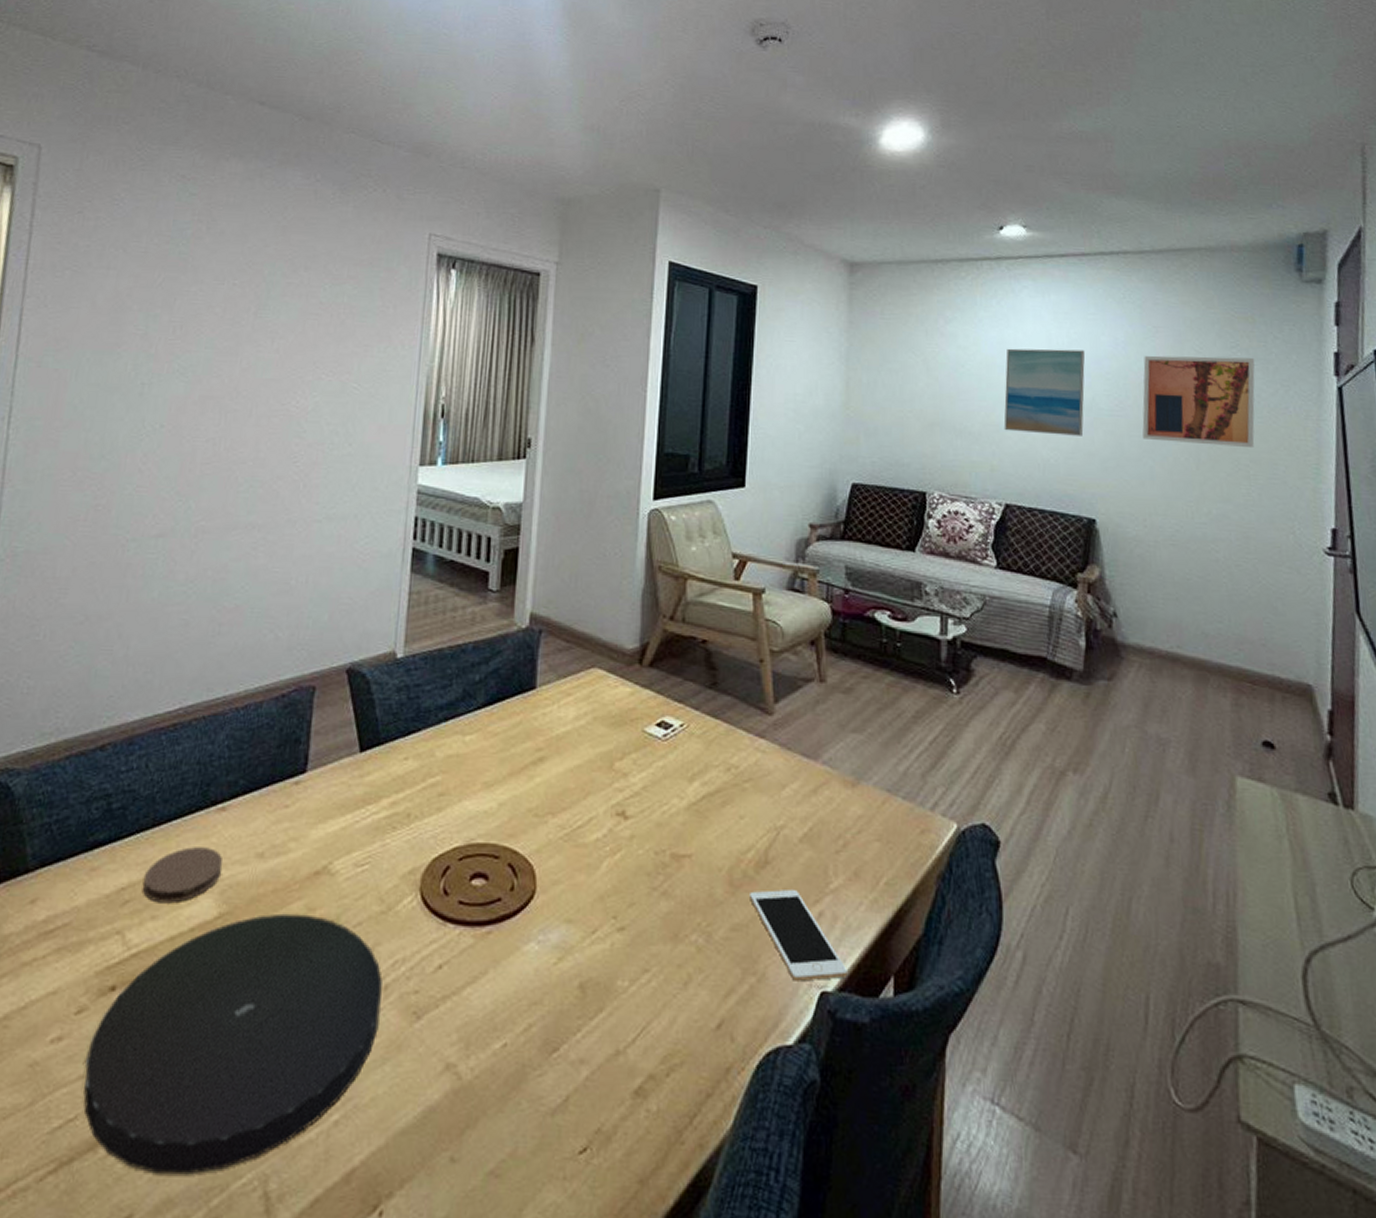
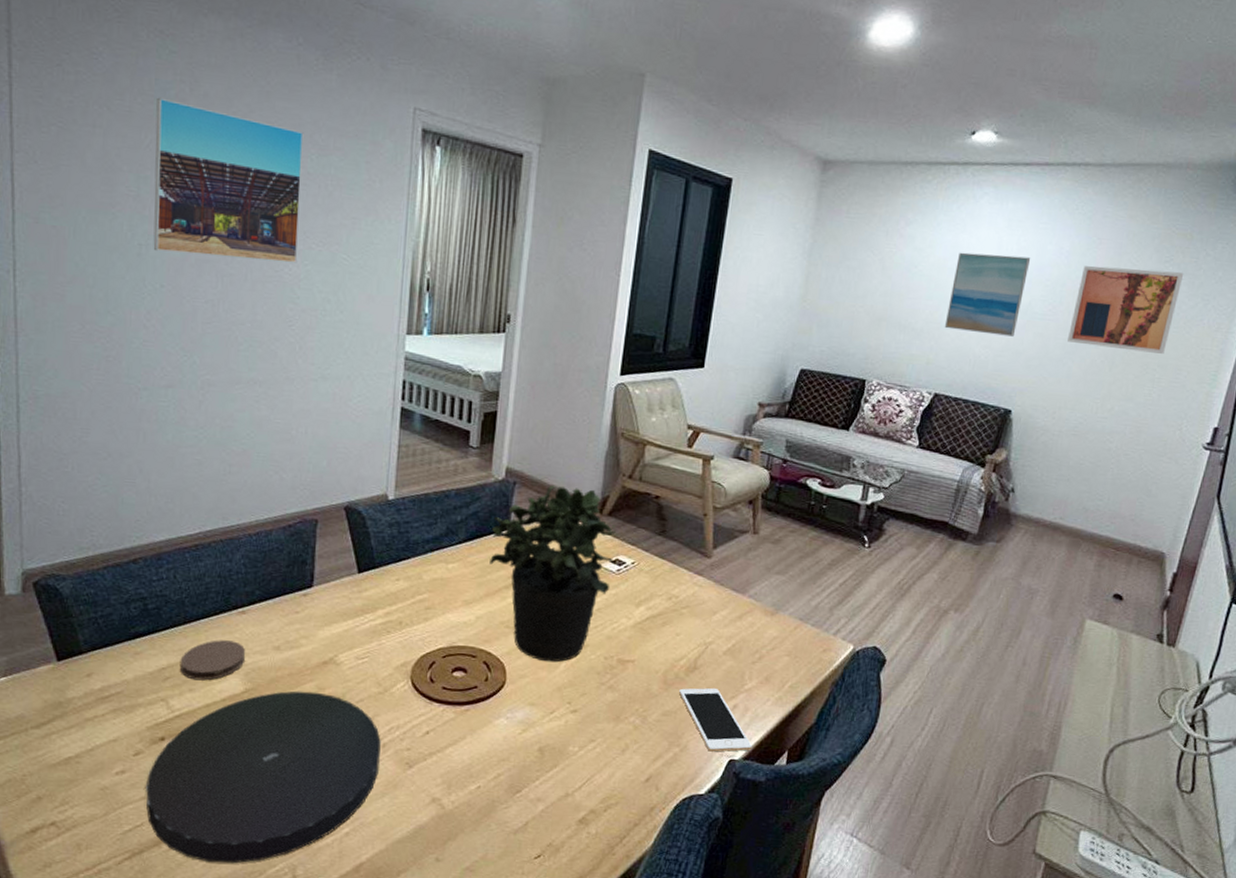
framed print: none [156,237,318,395] -> present [153,97,304,263]
potted plant: none [513,631,661,861] -> present [489,485,617,662]

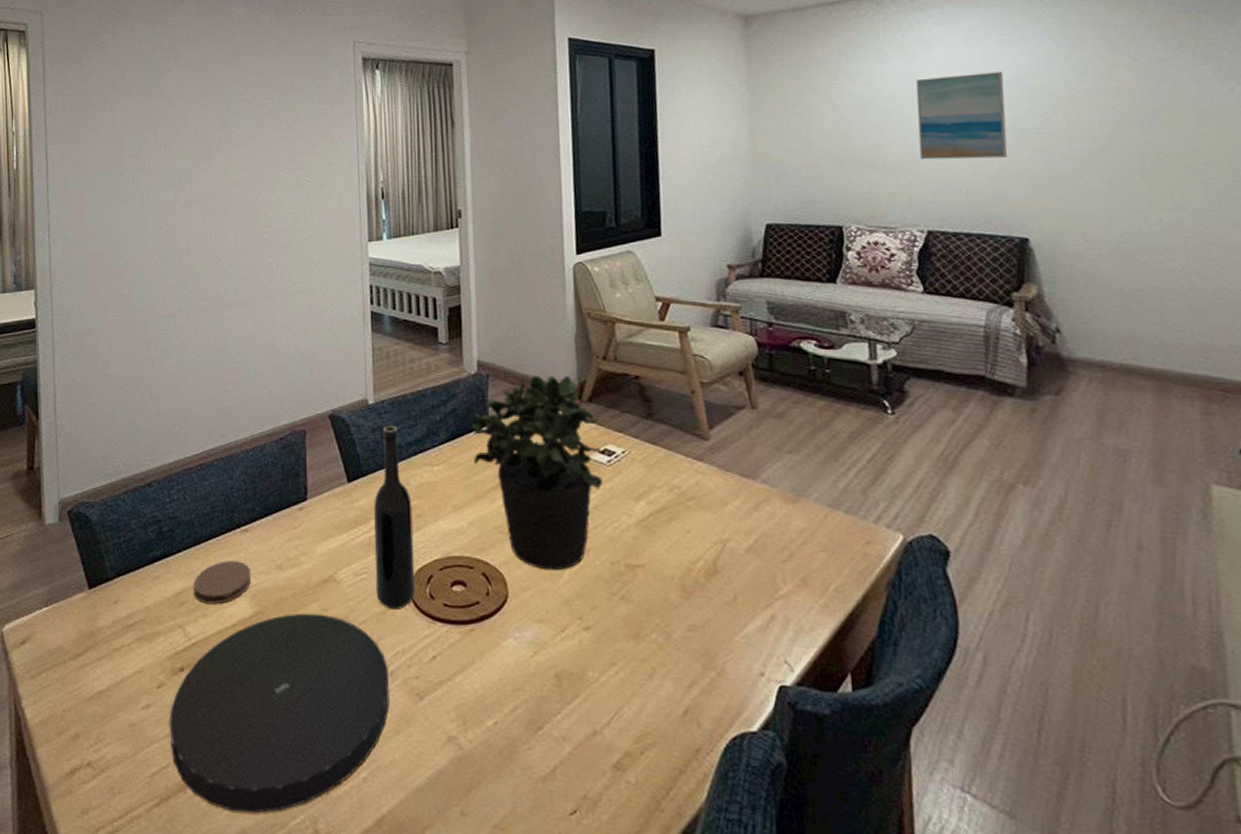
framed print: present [153,97,304,263] -> none [150,72,268,198]
bottle: none [376,521,423,692] -> present [373,425,416,611]
cell phone: present [679,688,752,752] -> none [703,595,804,676]
wall art: present [1067,266,1184,354] -> none [1071,58,1209,154]

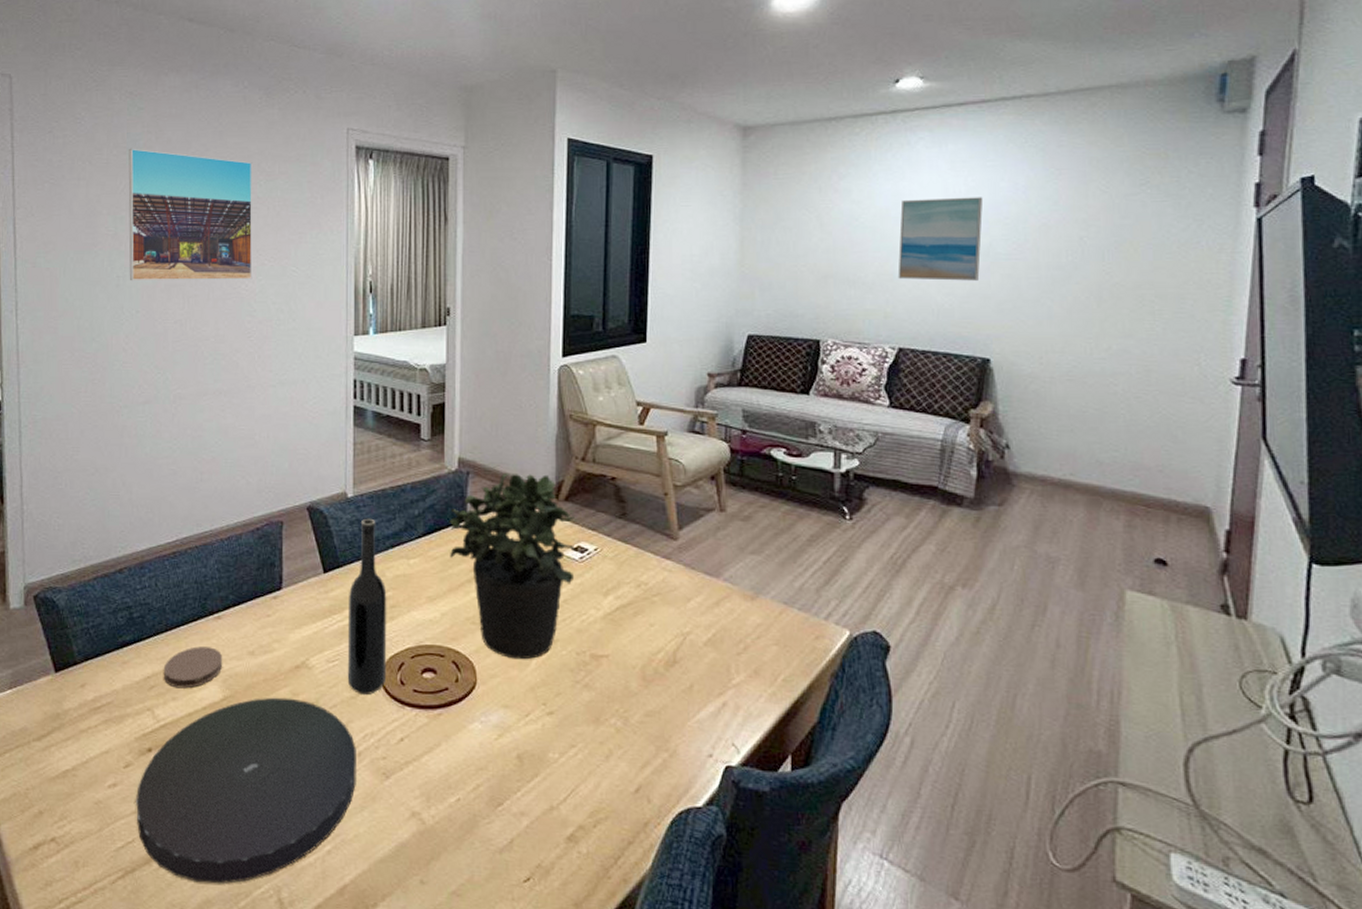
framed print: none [150,72,268,198] -> present [128,148,253,281]

